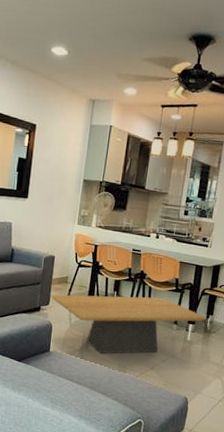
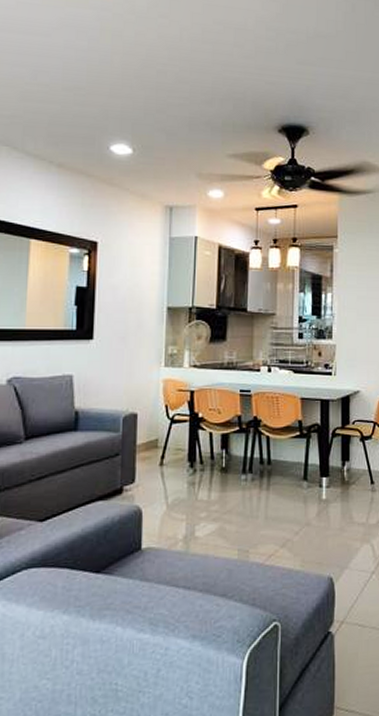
coffee table: present [51,294,206,354] -> none [136,448,342,539]

